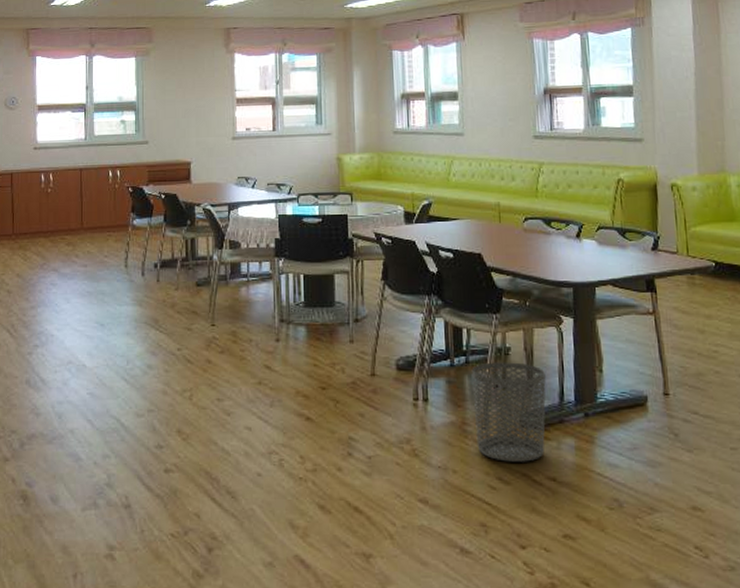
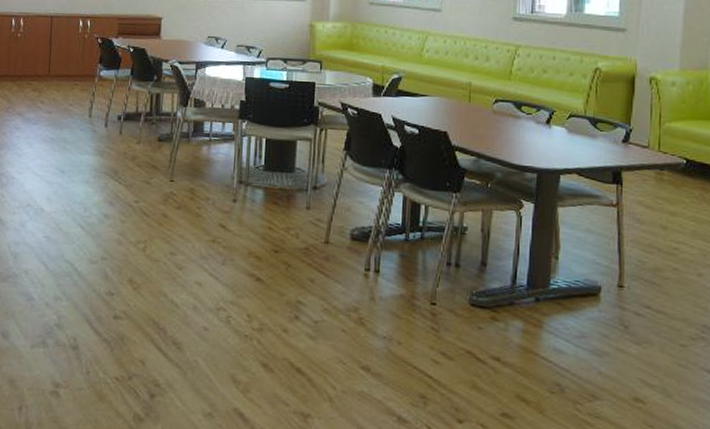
waste bin: present [471,362,546,462] -> none [424,240,500,340]

